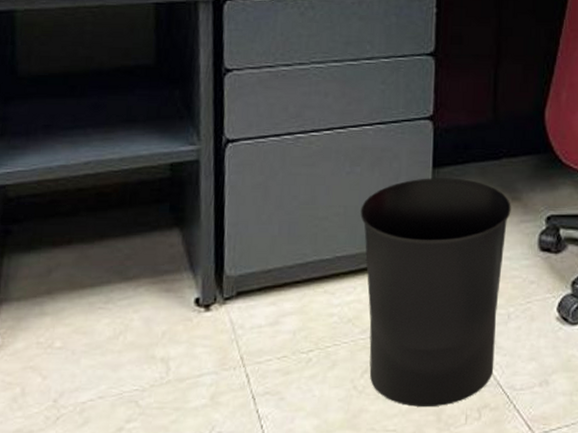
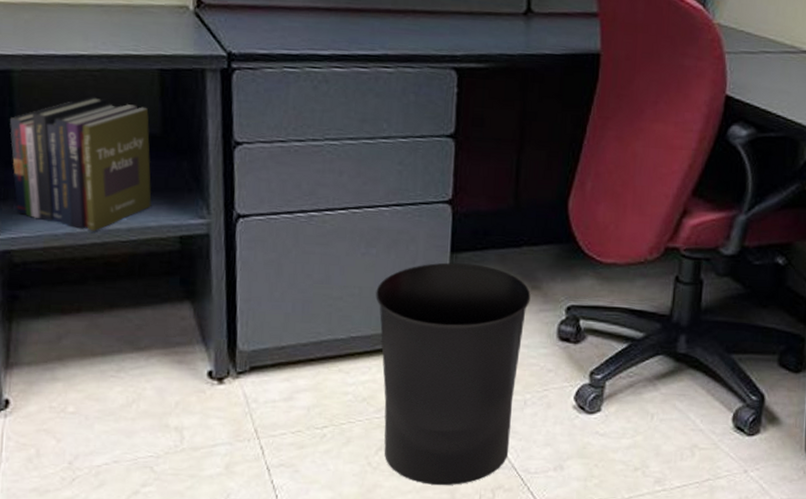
books: none [10,31,145,162] -> present [10,96,152,231]

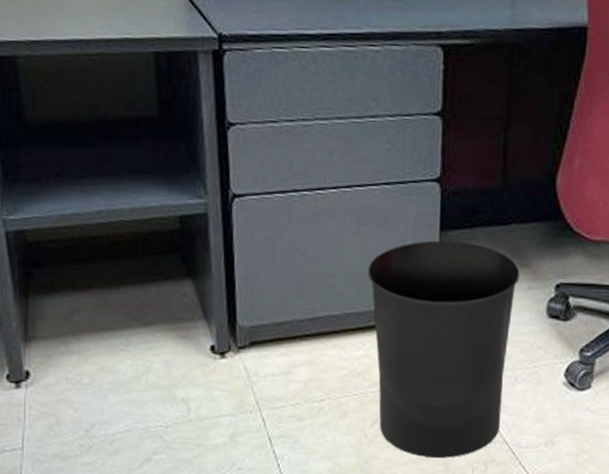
books: present [10,96,152,231] -> none [17,80,152,211]

